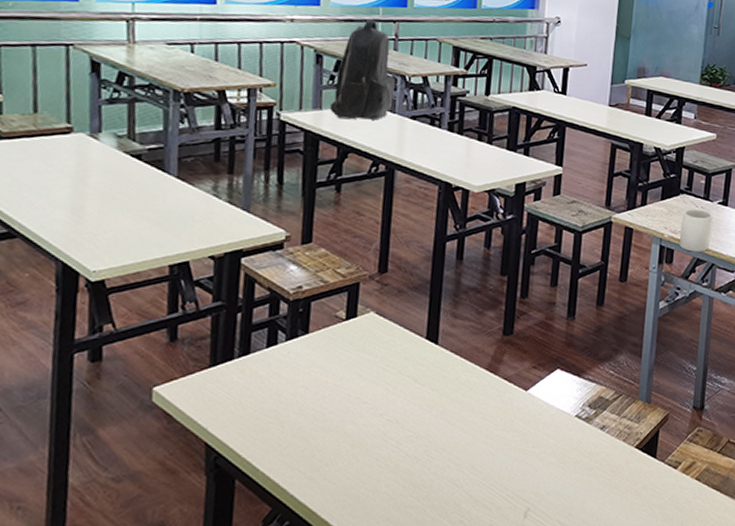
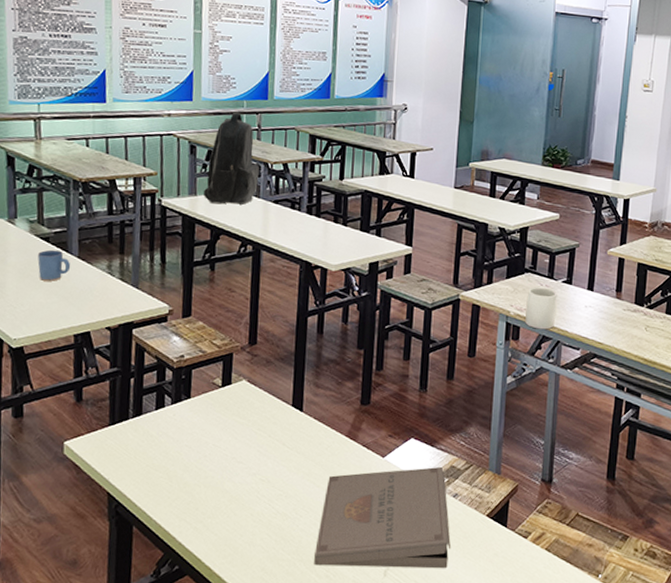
mug: none [126,168,168,204] -> present [37,249,71,281]
pizza box: none [447,397,598,511] -> present [314,466,452,568]

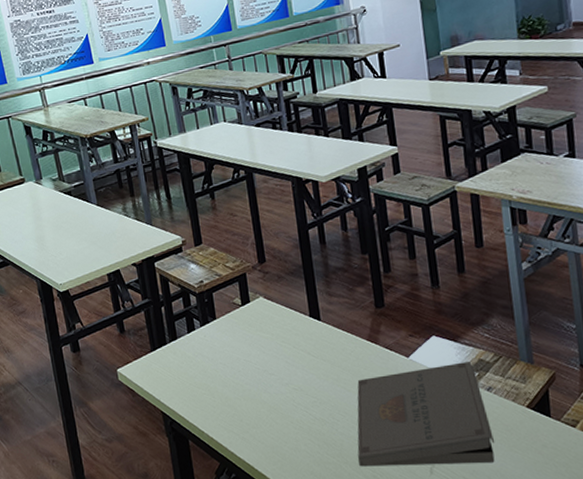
mug: present [37,249,71,281] -> none [65,201,93,230]
backpack: present [203,112,259,205] -> none [190,48,239,138]
mug: present [525,287,557,330] -> none [527,165,564,210]

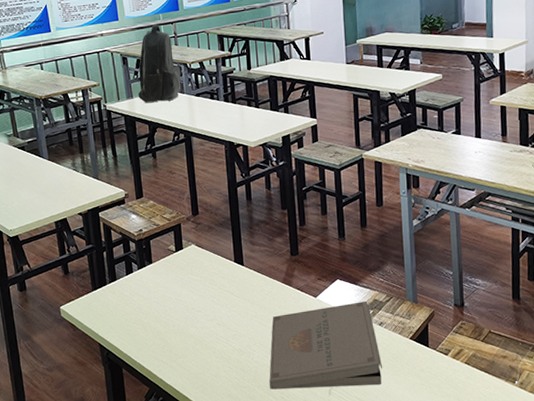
backpack: none [190,48,239,138] -> present [138,24,181,103]

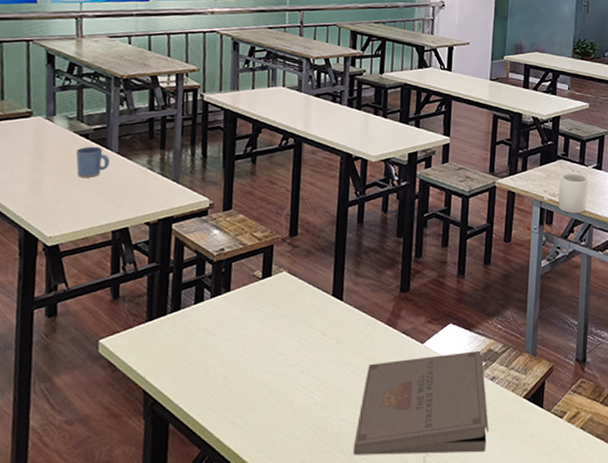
mug: none [18,156,44,181] -> present [76,146,111,178]
backpack: present [138,24,181,103] -> none [245,9,302,99]
mug: none [422,140,450,177] -> present [558,173,588,214]

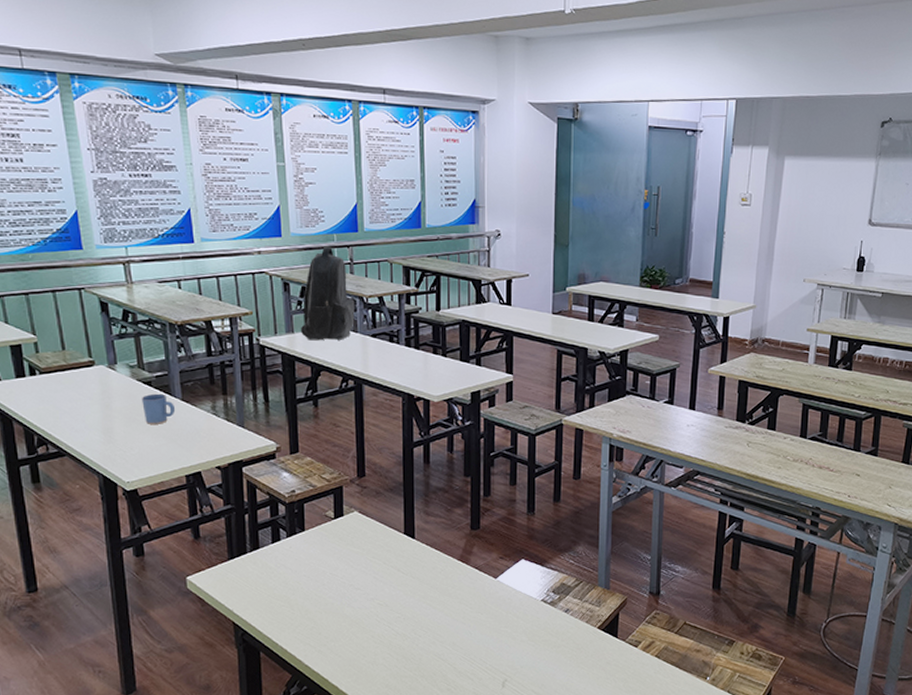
backpack: none [245,9,302,99] -> present [300,246,355,341]
pizza box: present [353,350,490,455] -> none [435,584,565,680]
mug: present [558,173,588,214] -> none [628,408,659,450]

